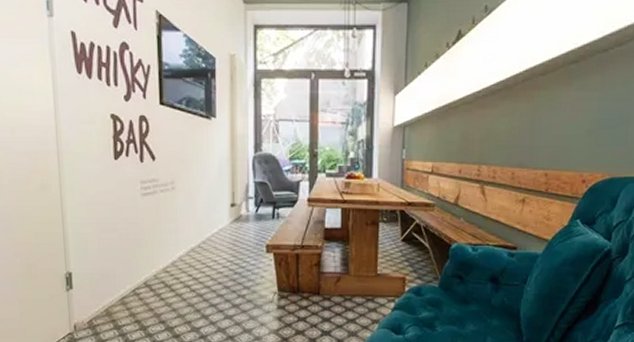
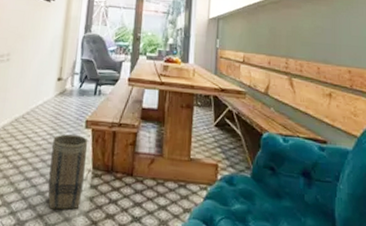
basket: none [234,260,271,331] -> present [48,134,88,210]

